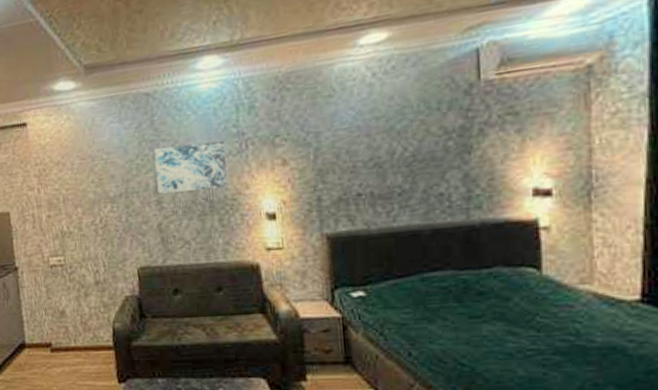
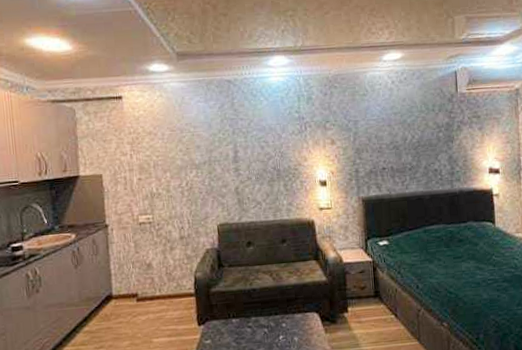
wall art: present [154,141,228,194] -> none [233,123,291,163]

